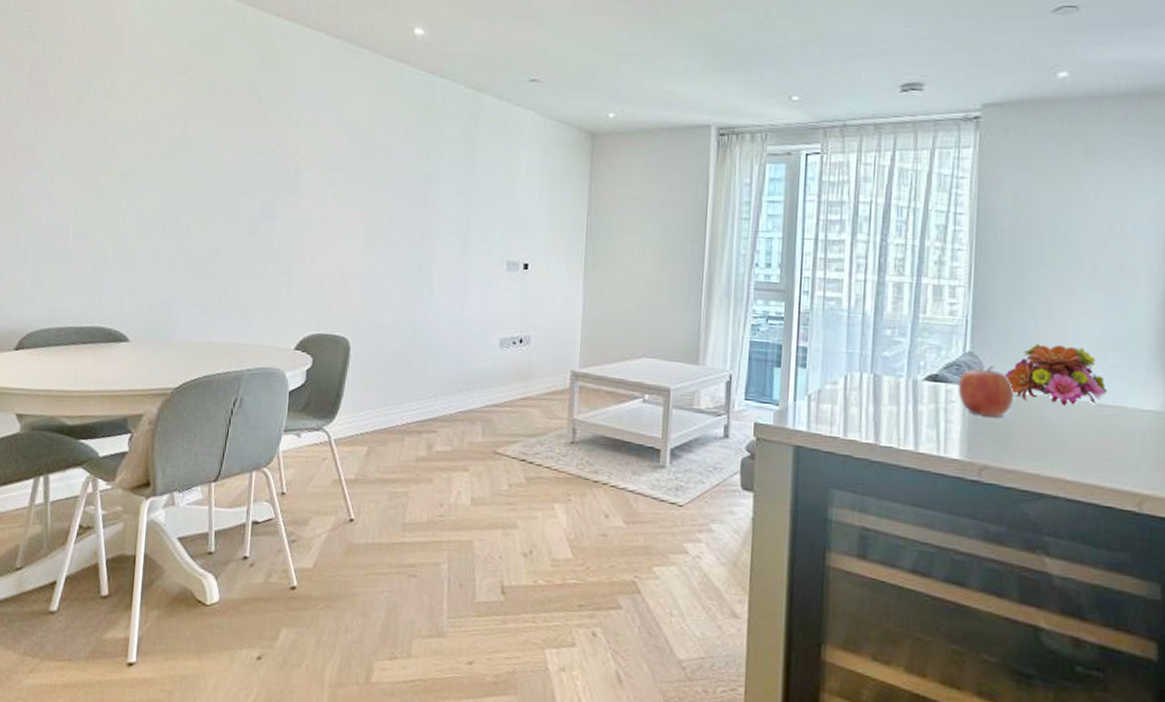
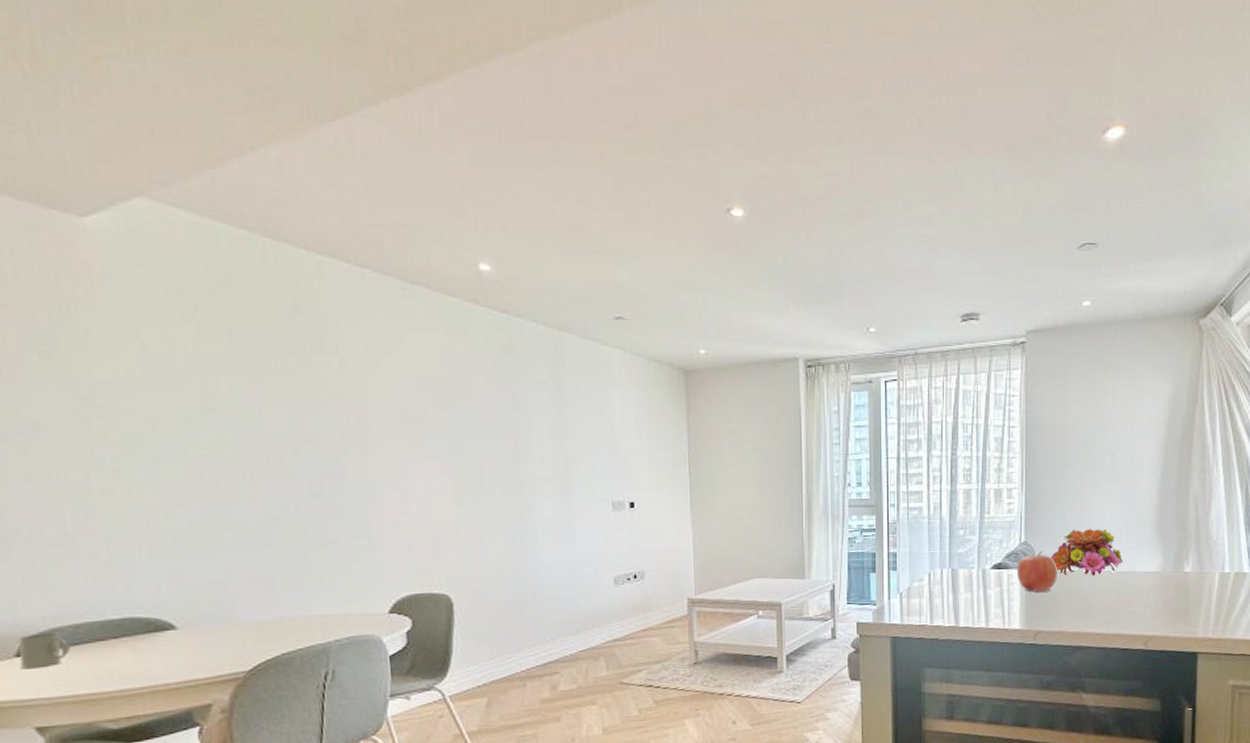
mug: none [16,332,53,362] -> present [18,632,71,669]

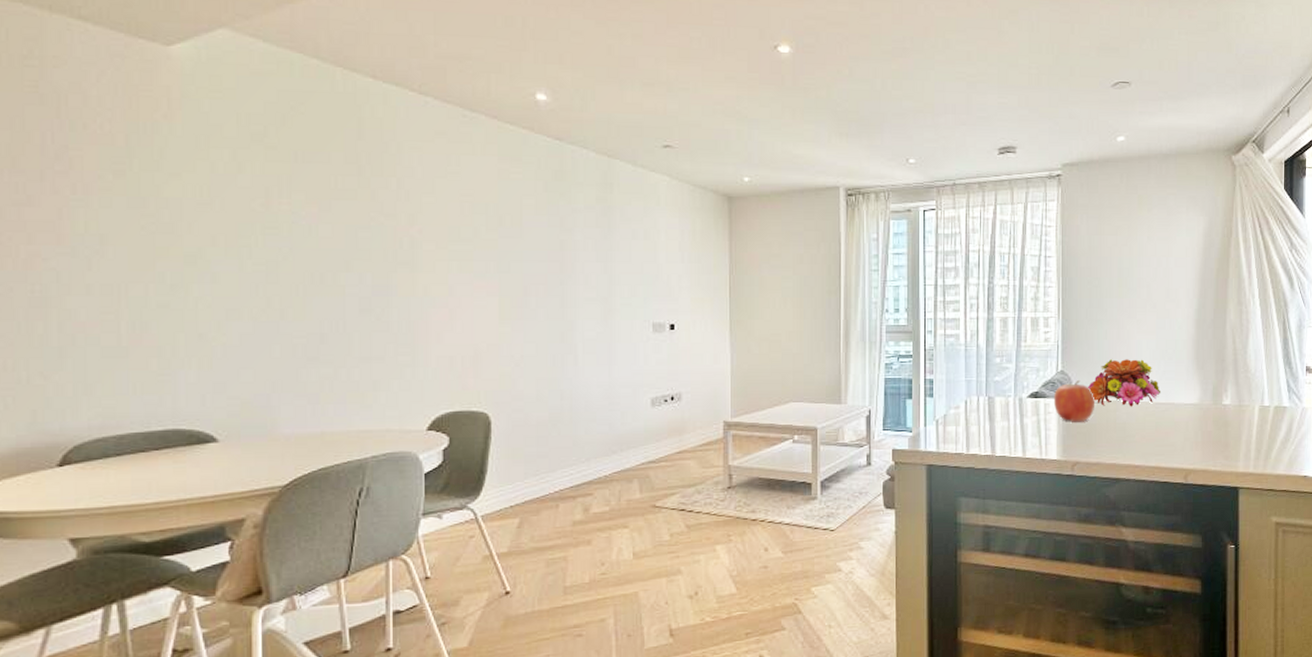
mug: present [18,632,71,669] -> none [61,442,113,479]

